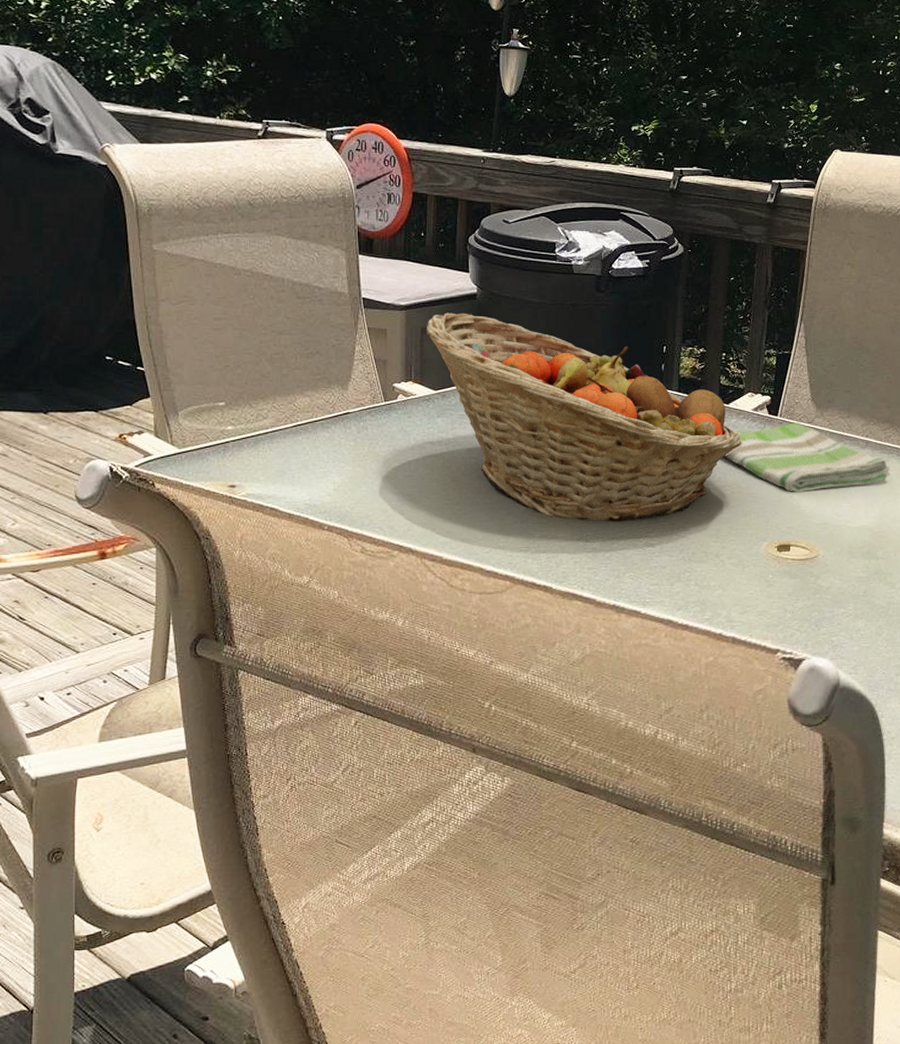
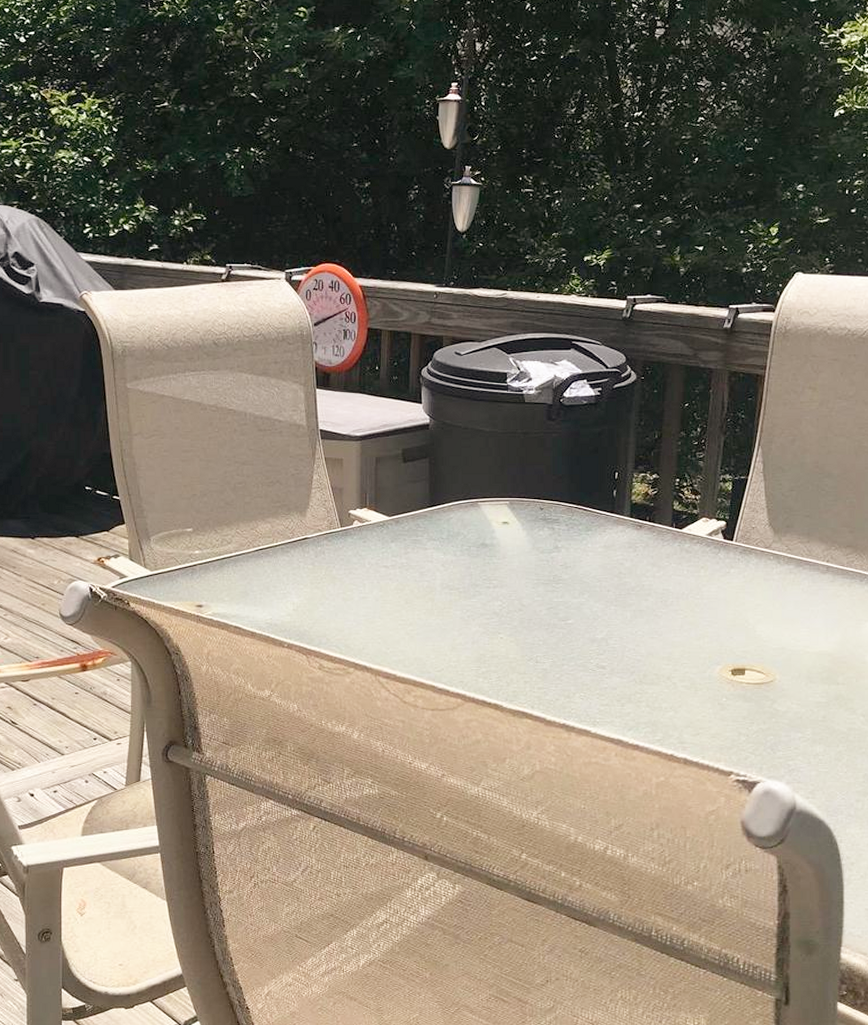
fruit basket: present [427,312,742,522] -> none [381,442,696,644]
dish towel: present [725,422,891,493] -> none [677,547,853,618]

